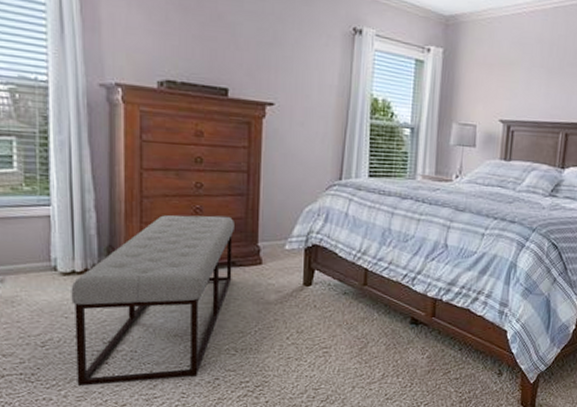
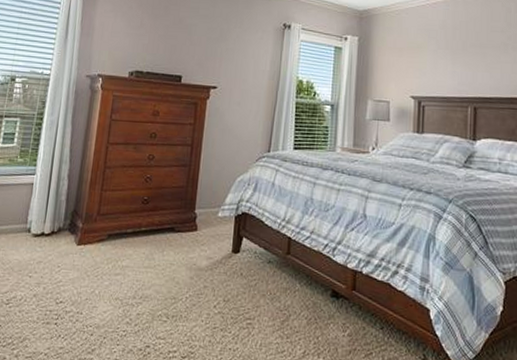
bench: present [71,215,234,387] -> none [28,183,177,347]

